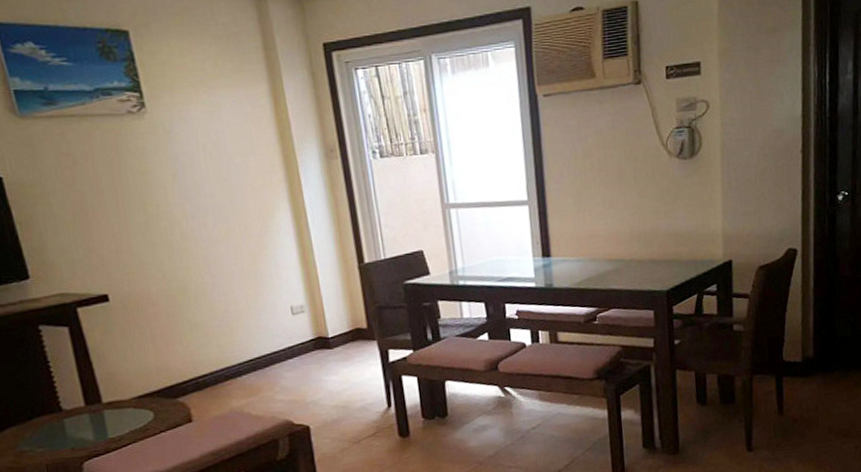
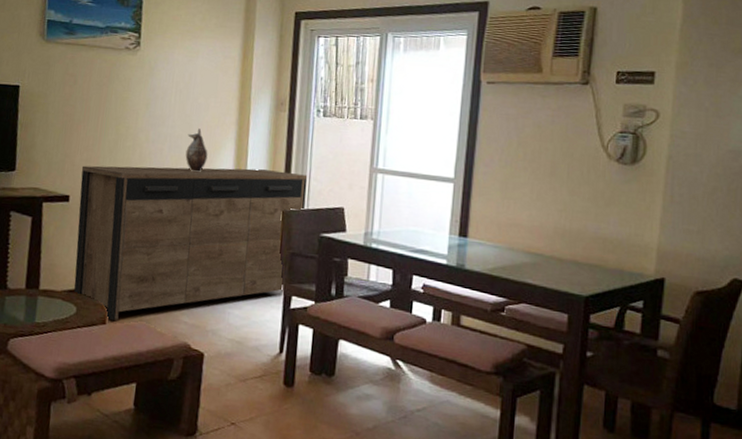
sideboard: none [113,223,382,417] -> present [74,165,308,321]
decorative vase: none [231,193,262,243] -> present [185,129,208,173]

